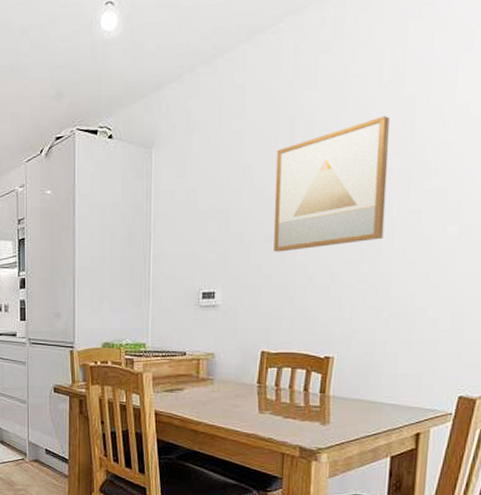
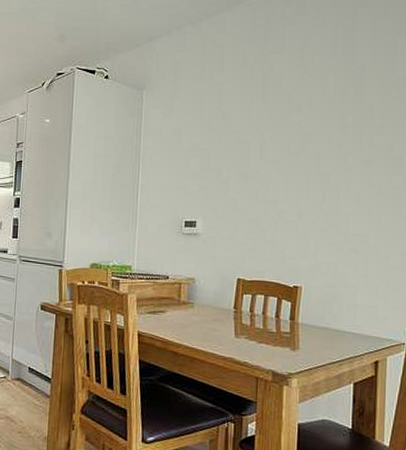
wall art: present [274,116,390,252] -> none [248,81,344,189]

